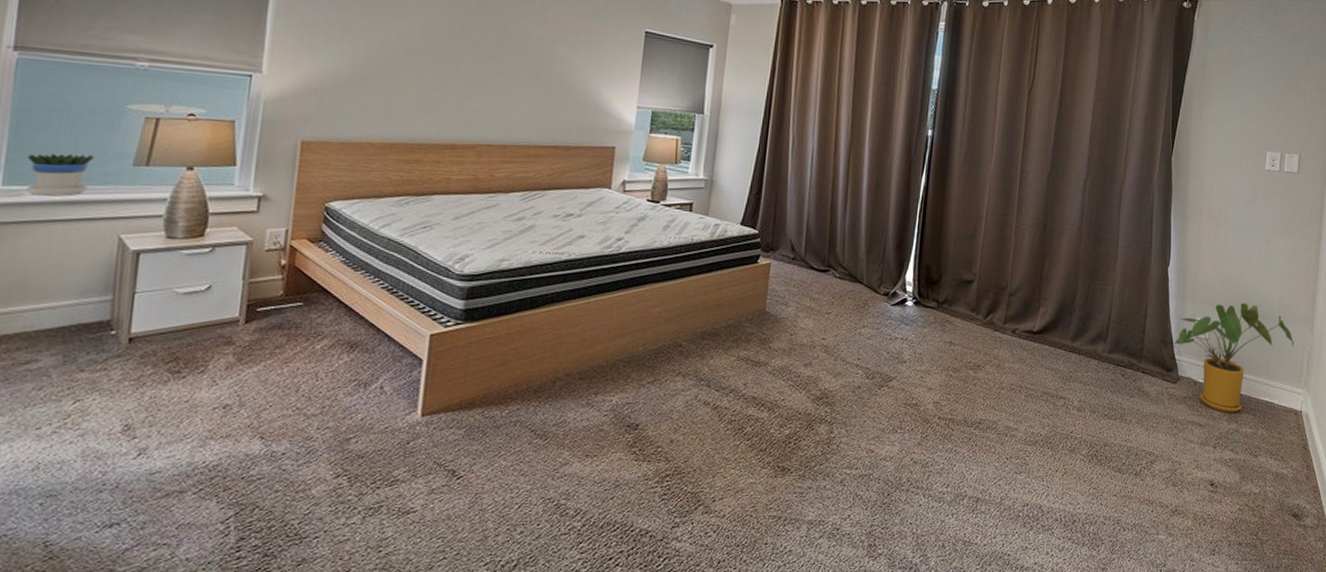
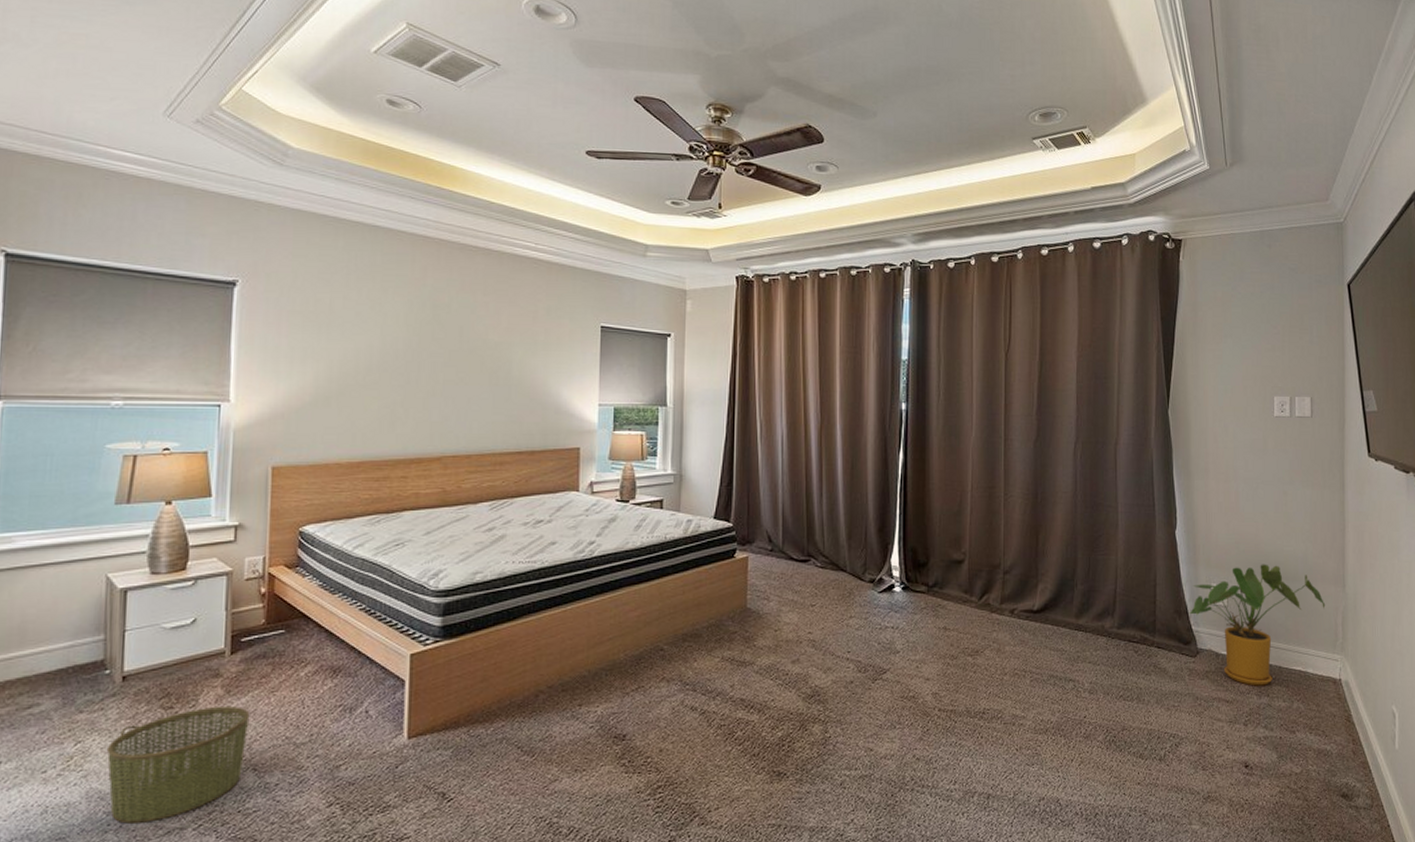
flowerpot: present [25,153,95,198] -> none [17,496,79,542]
basket: none [106,373,261,484] -> present [106,705,250,824]

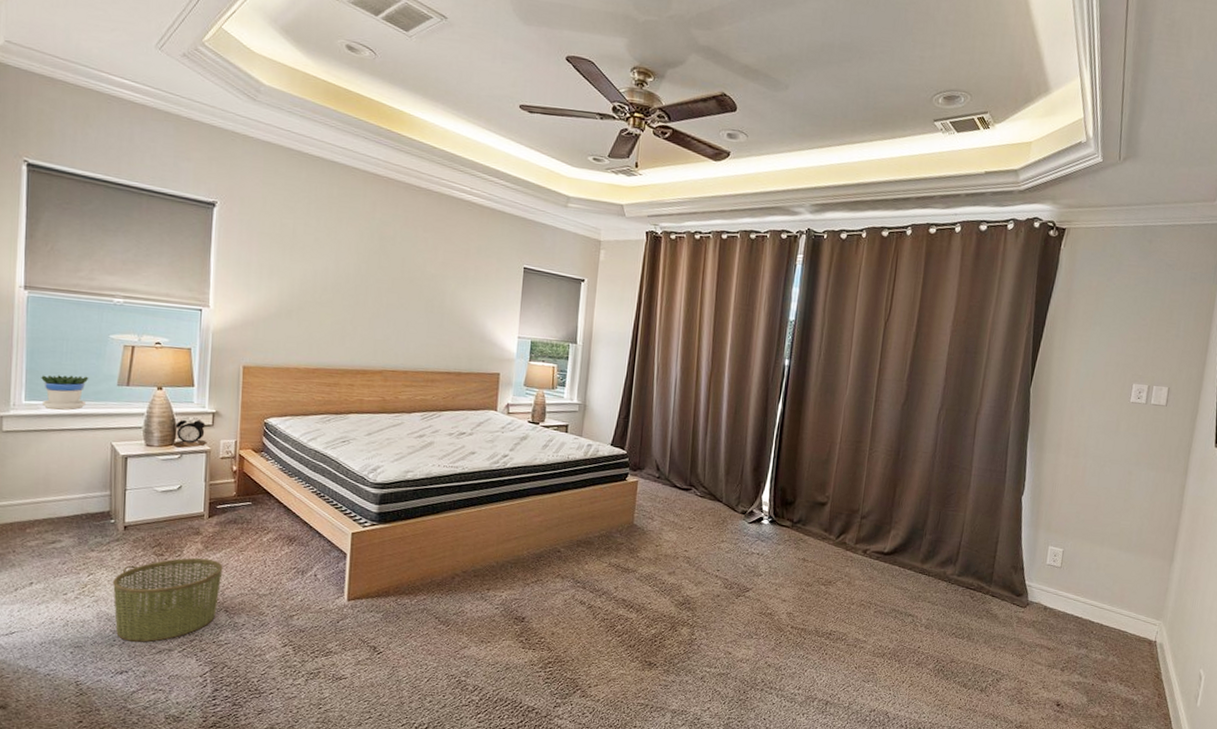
flowerpot: none [17,496,79,542] -> present [41,375,89,411]
alarm clock: none [185,534,228,572] -> present [173,417,207,448]
house plant: present [1189,564,1326,686] -> none [1024,533,1153,639]

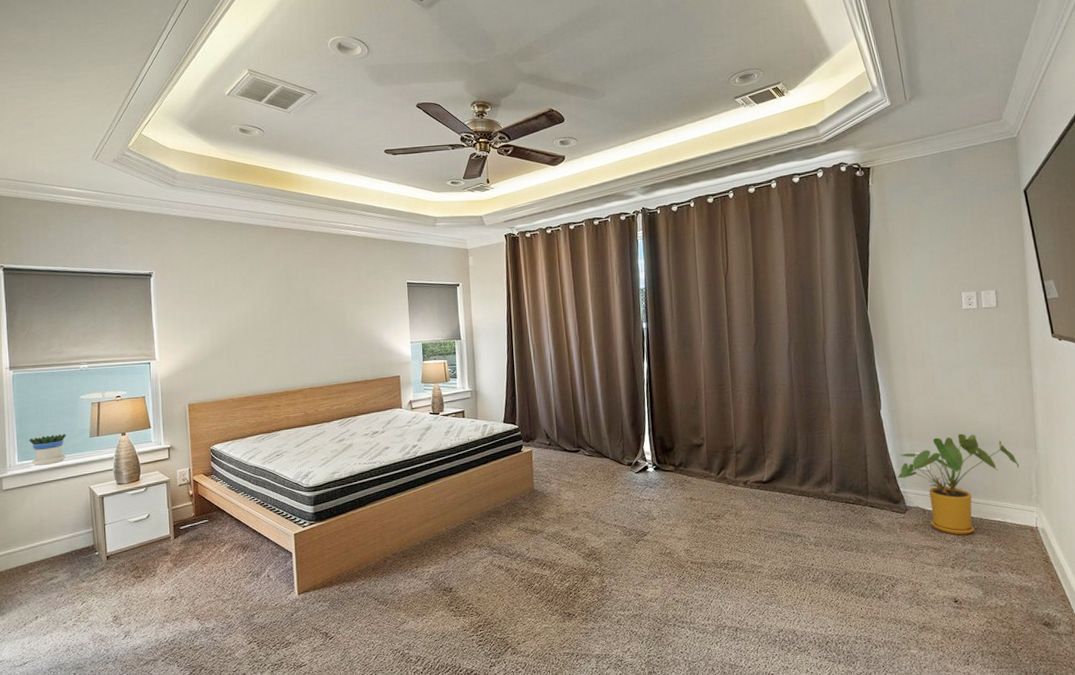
basket: present [112,558,223,642] -> none [101,574,191,657]
alarm clock: present [173,417,207,448] -> none [139,454,166,482]
house plant: none [1024,533,1153,639] -> present [896,433,1020,536]

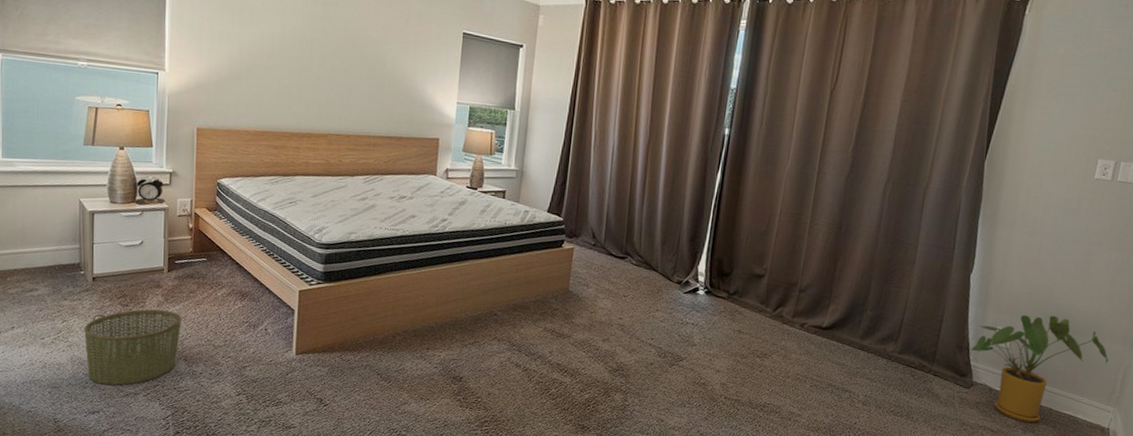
flowerpot: present [29,433,67,467] -> none [16,134,58,168]
basket: none [101,574,191,657] -> present [83,309,182,386]
alarm clock: none [139,454,166,482] -> present [134,176,165,206]

